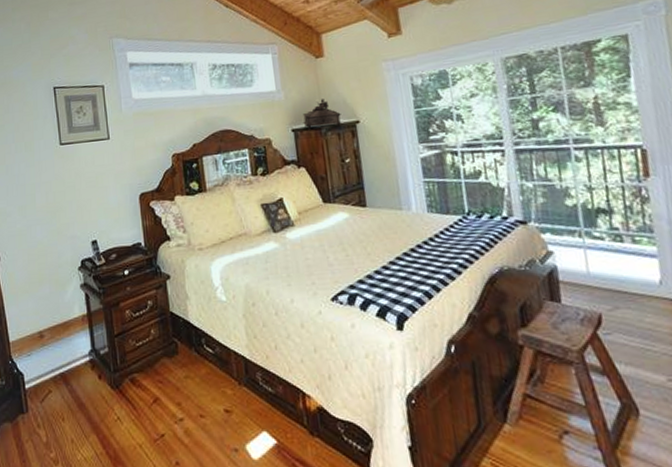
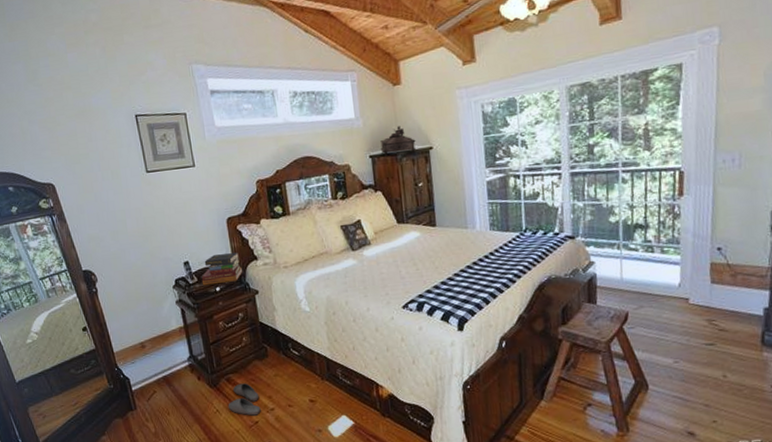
books: none [109,232,155,268] -> present [201,253,243,286]
slippers: none [130,385,168,427] -> present [228,383,261,416]

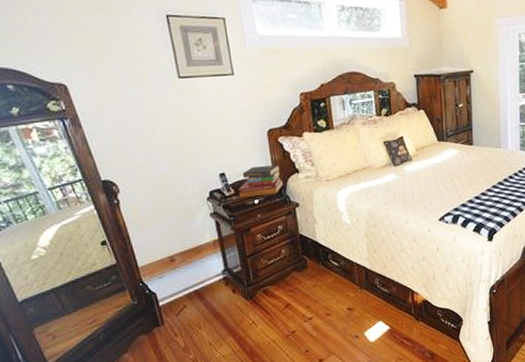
slippers: present [228,383,261,416] -> none [264,294,299,326]
decorative box: present [380,126,416,156] -> none [424,48,458,76]

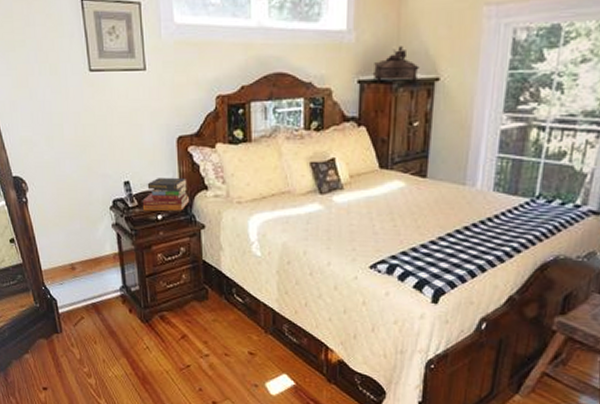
decorative box: none [424,48,458,76] -> present [372,46,419,84]

